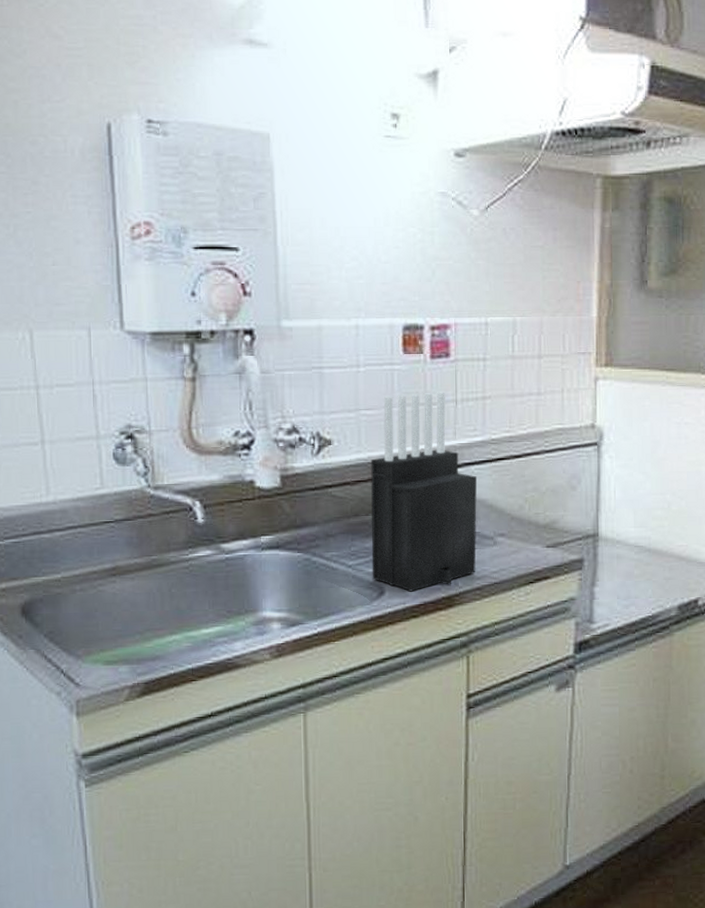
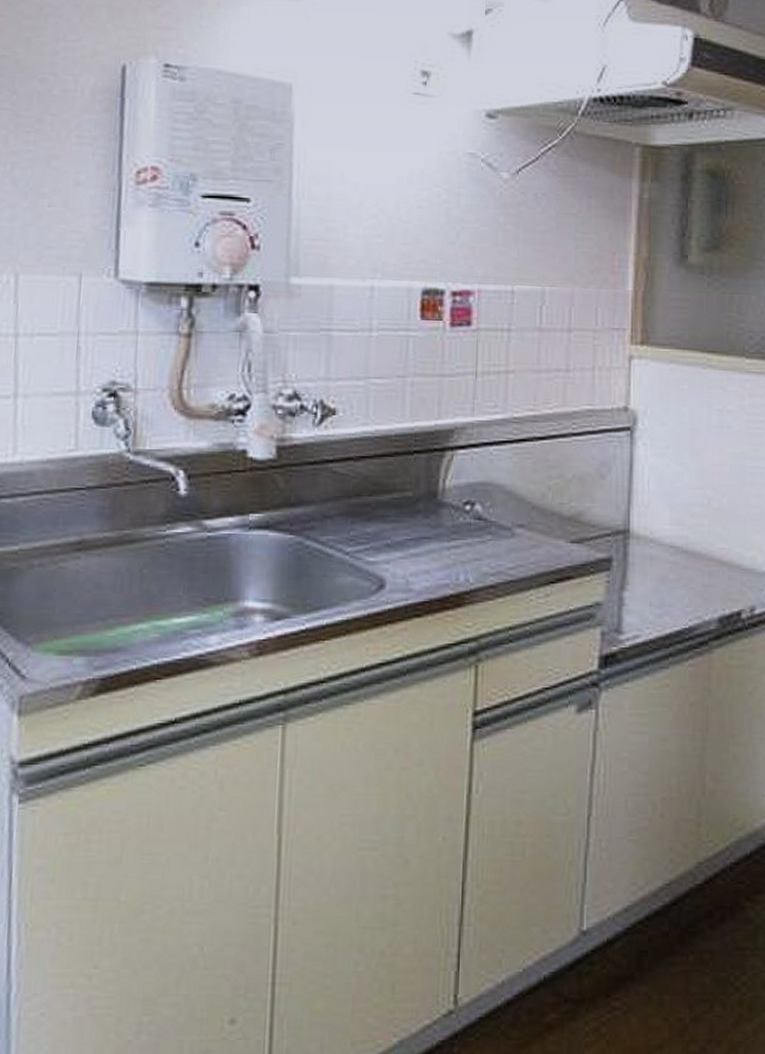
knife block: present [371,392,478,592] -> none [371,363,496,586]

